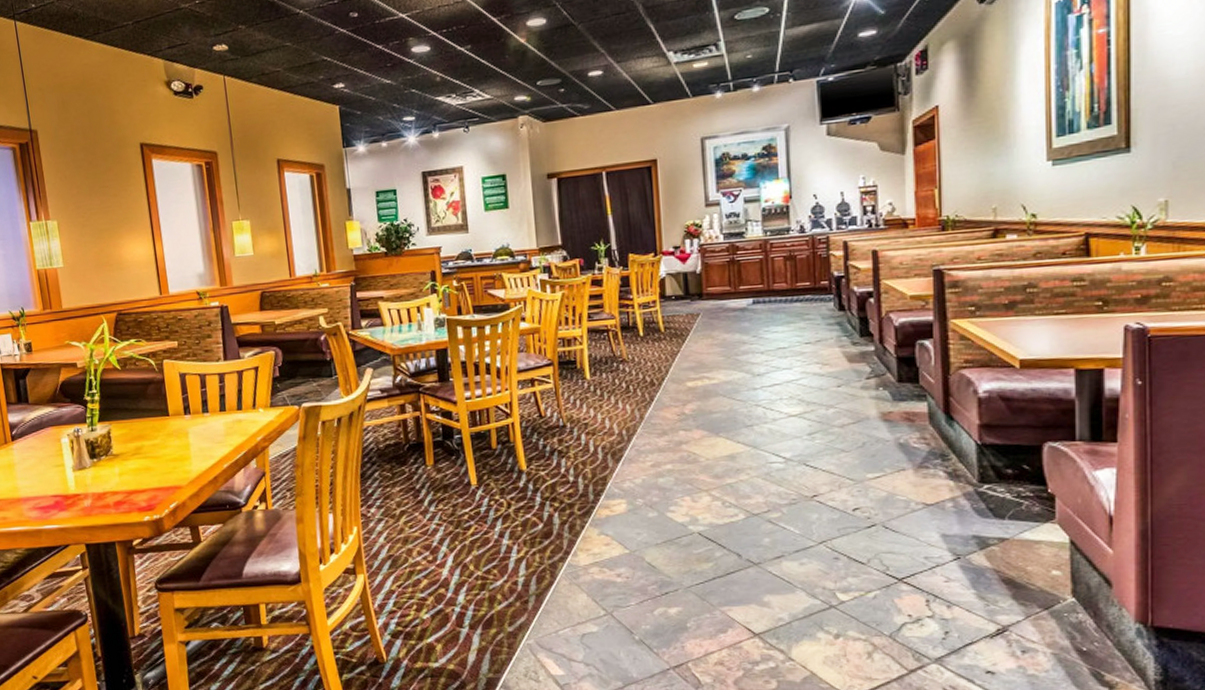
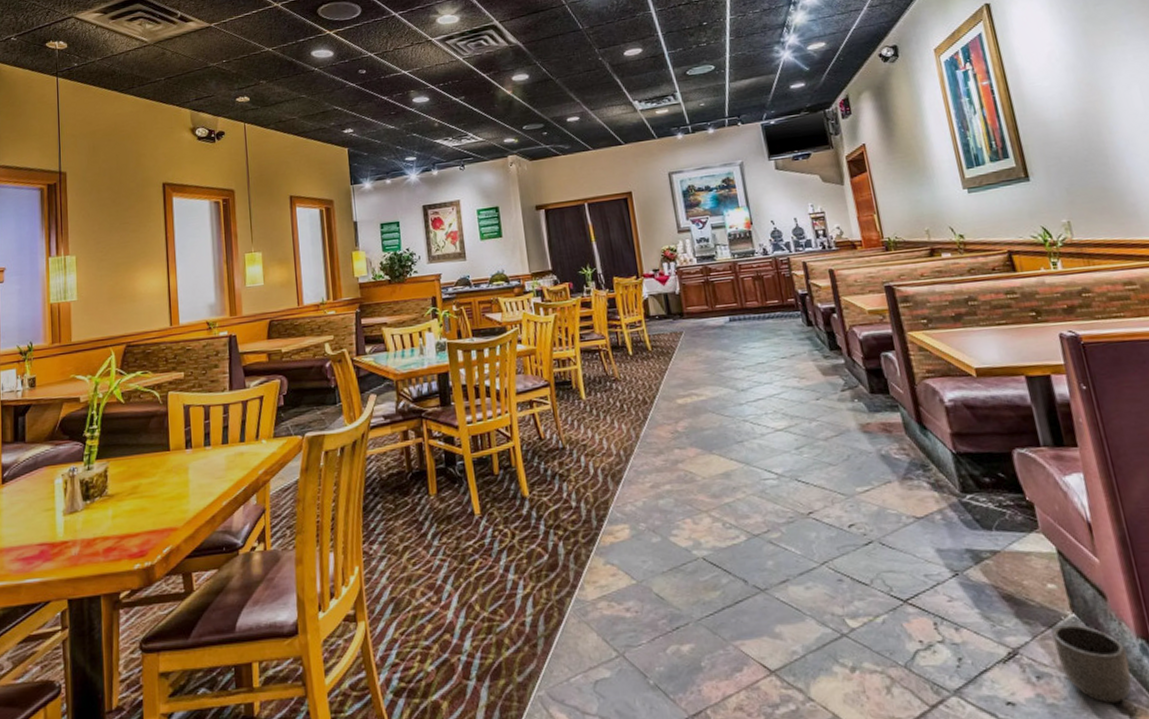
planter: none [1047,608,1121,678] -> present [1052,624,1132,704]

